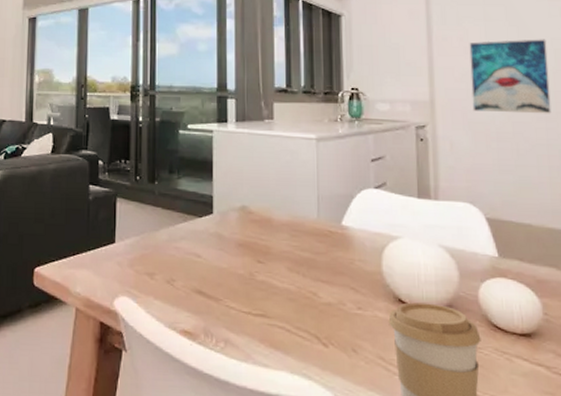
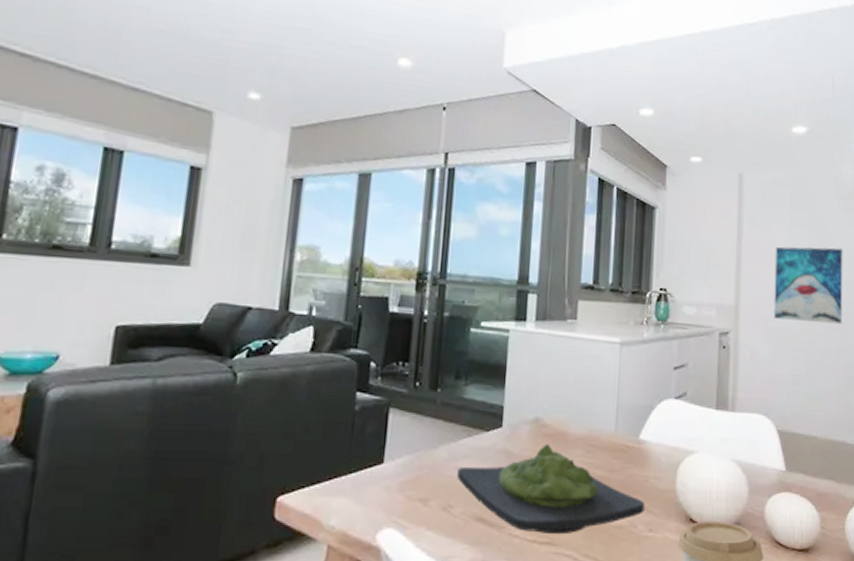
wasabi: none [177,229,352,309] -> present [457,444,645,535]

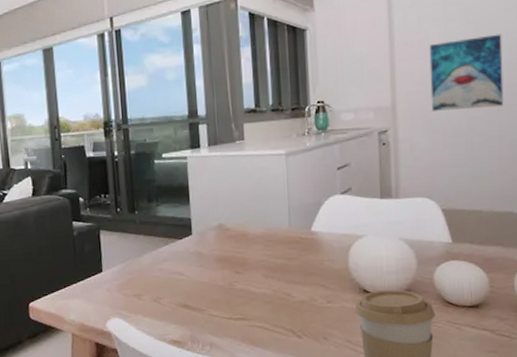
wasabi: present [457,444,645,535] -> none [161,244,322,312]

